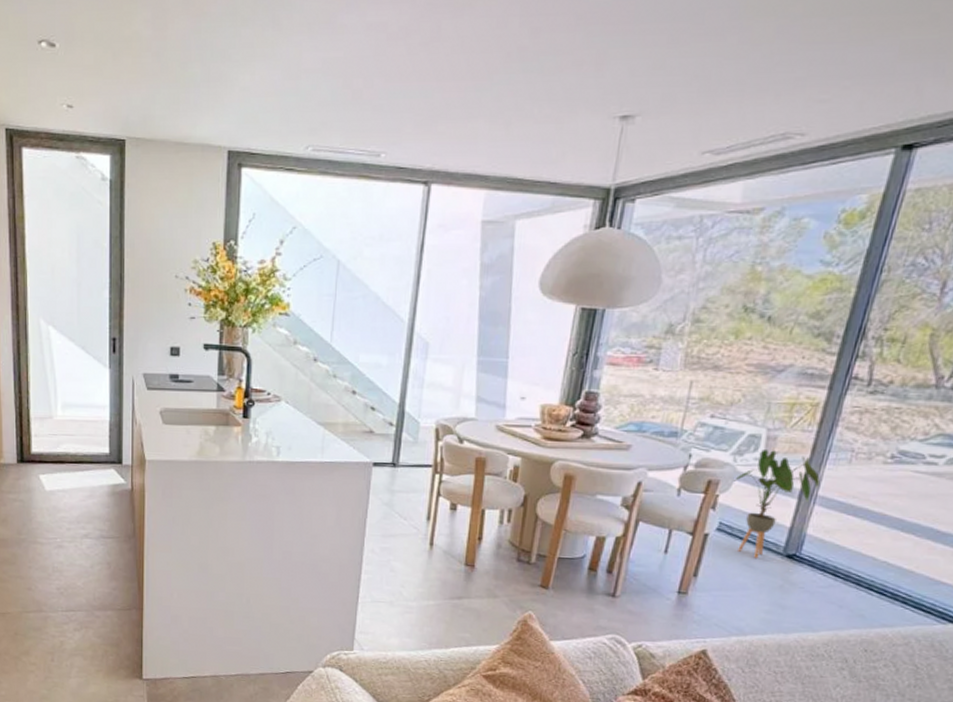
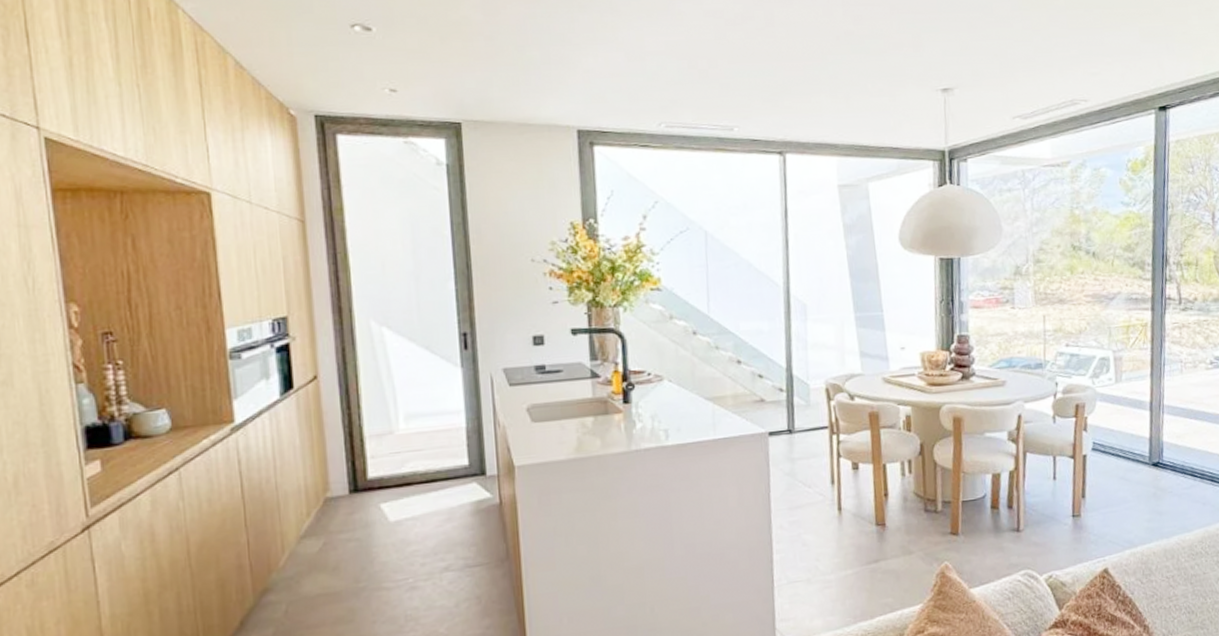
house plant: present [733,450,820,558] -> none [1095,369,1163,471]

